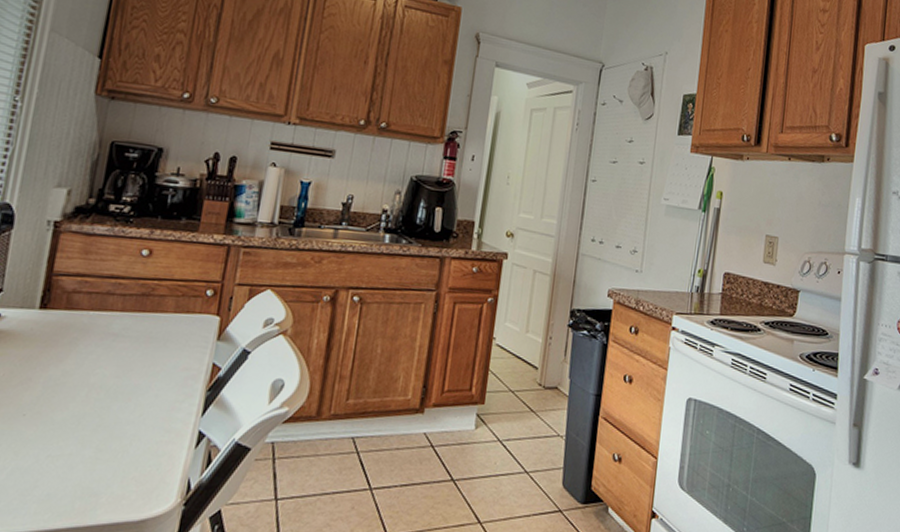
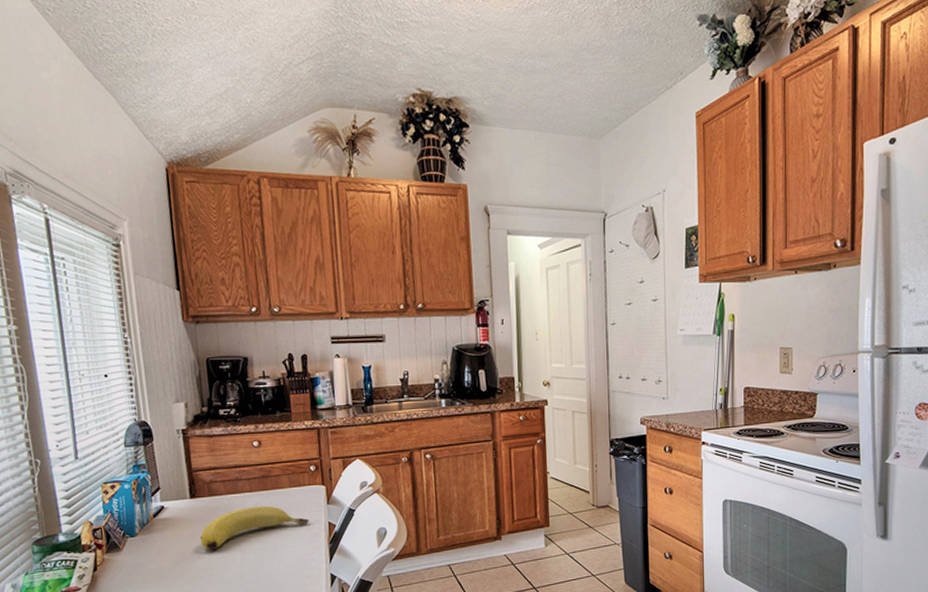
banana: none [36,330,188,381] -> present [200,505,309,550]

